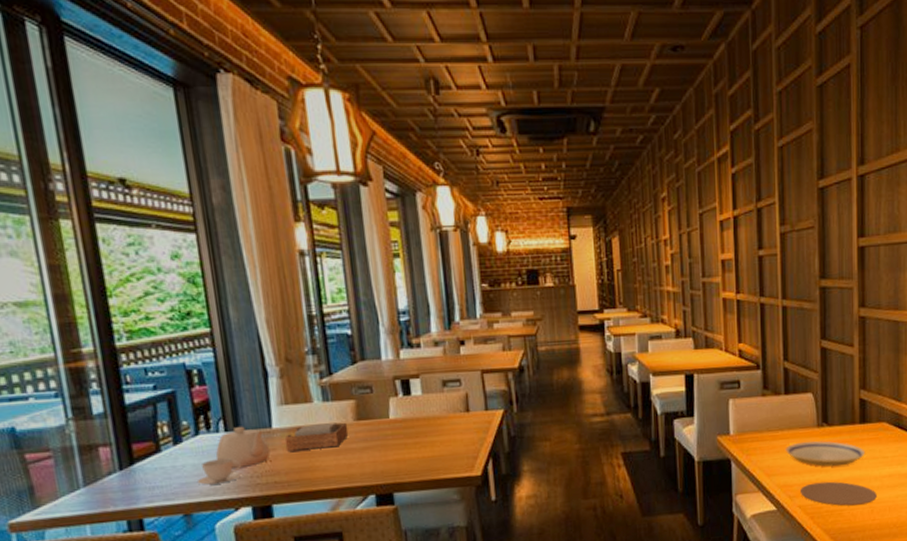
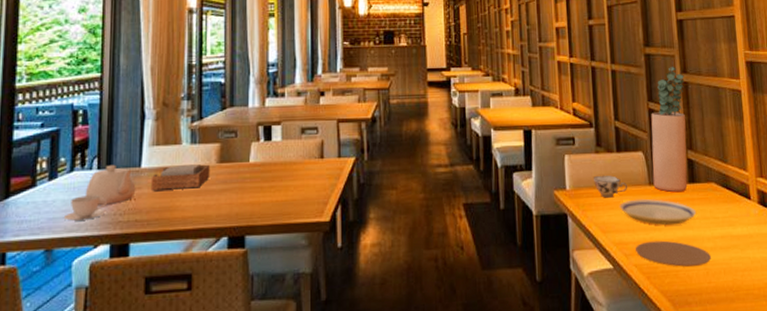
teacup: none [758,418,795,442] -> present [593,175,628,198]
vase: none [822,294,862,434] -> present [651,61,688,193]

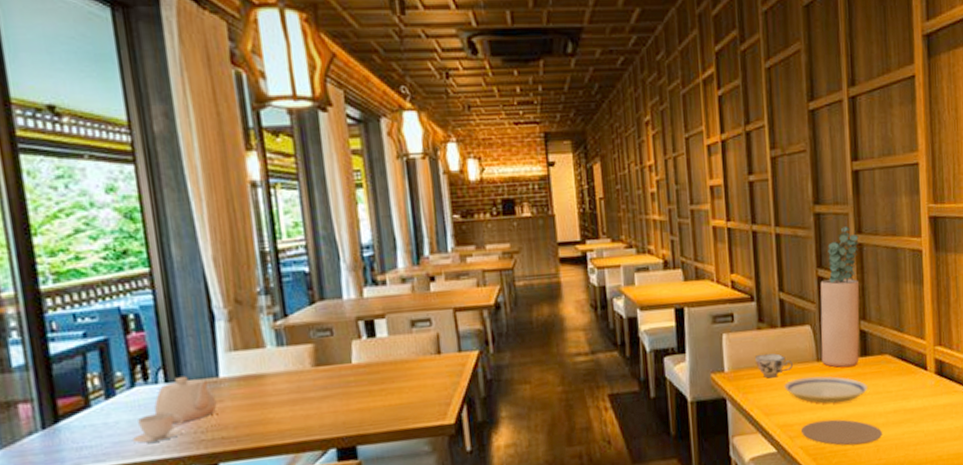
napkin holder: present [150,164,211,191] -> none [233,368,306,403]

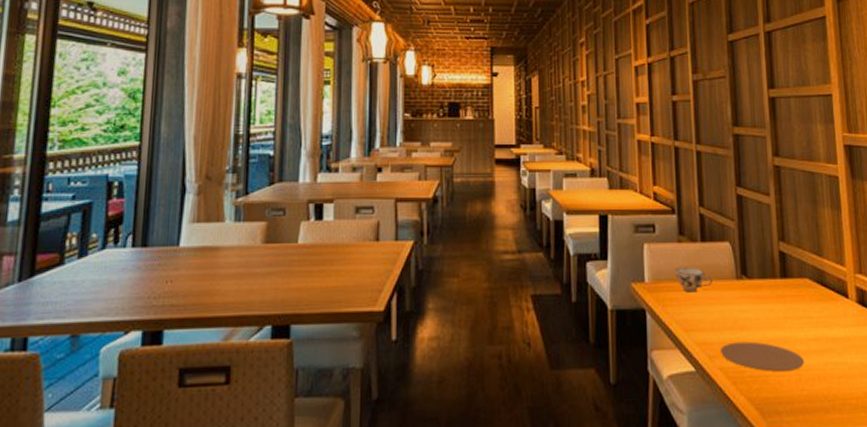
teacup: present [132,412,185,444] -> none [92,276,142,304]
teapot: present [154,376,217,423] -> none [117,242,173,287]
plate: present [784,376,868,403] -> none [704,294,789,324]
vase: present [820,220,860,368] -> none [739,142,779,288]

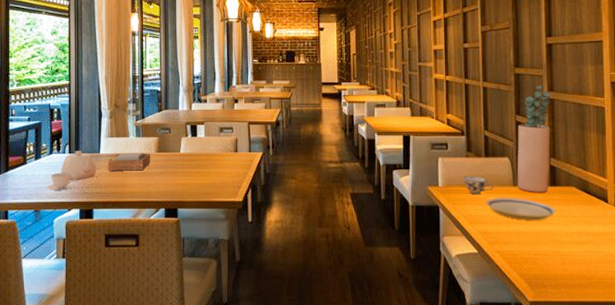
teacup: none [92,276,142,304] -> present [46,172,77,190]
teapot: none [117,242,173,287] -> present [60,150,97,180]
napkin holder: none [189,244,255,272] -> present [107,153,151,171]
plate: none [704,294,789,324] -> present [486,197,556,220]
plate: present [721,341,804,372] -> none [499,233,567,256]
vase: none [739,142,779,288] -> present [517,80,551,193]

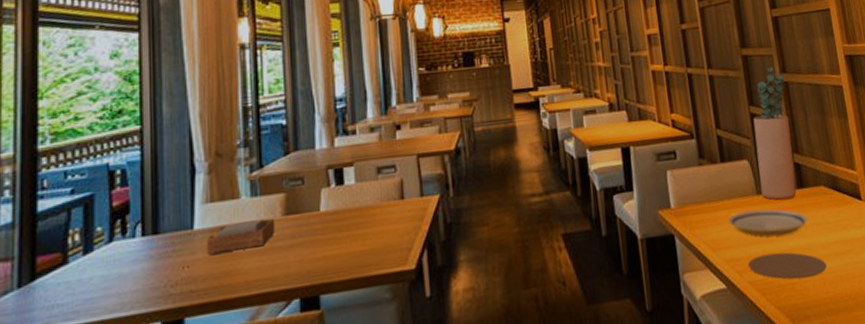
teacup: present [46,172,77,190] -> none [103,266,156,300]
teapot: present [60,150,97,180] -> none [128,229,189,278]
teacup: present [462,175,494,195] -> none [698,188,736,213]
plate: none [499,233,567,256] -> present [748,252,827,279]

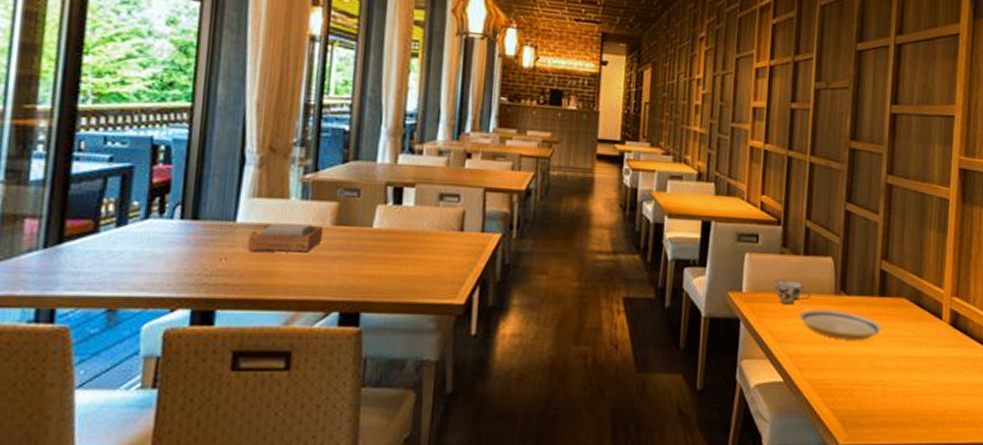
teacup: none [698,188,736,213] -> present [773,279,812,305]
plate: present [748,252,827,279] -> none [811,356,891,386]
vase: present [753,61,797,200] -> none [839,159,890,306]

